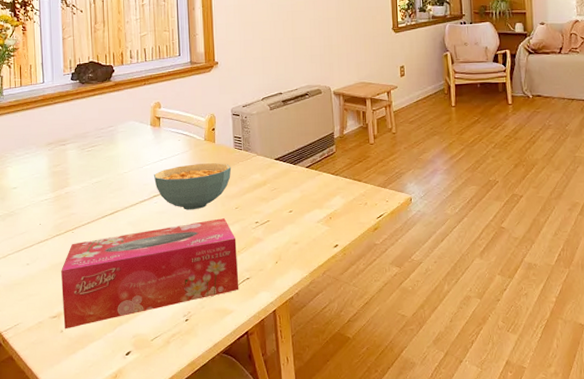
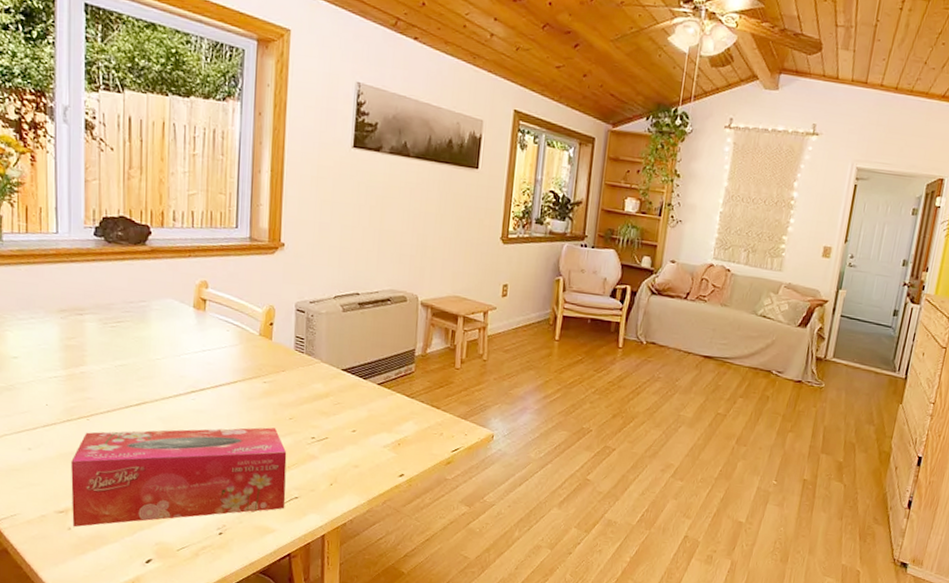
cereal bowl: present [153,163,232,210] -> none [192,360,289,414]

